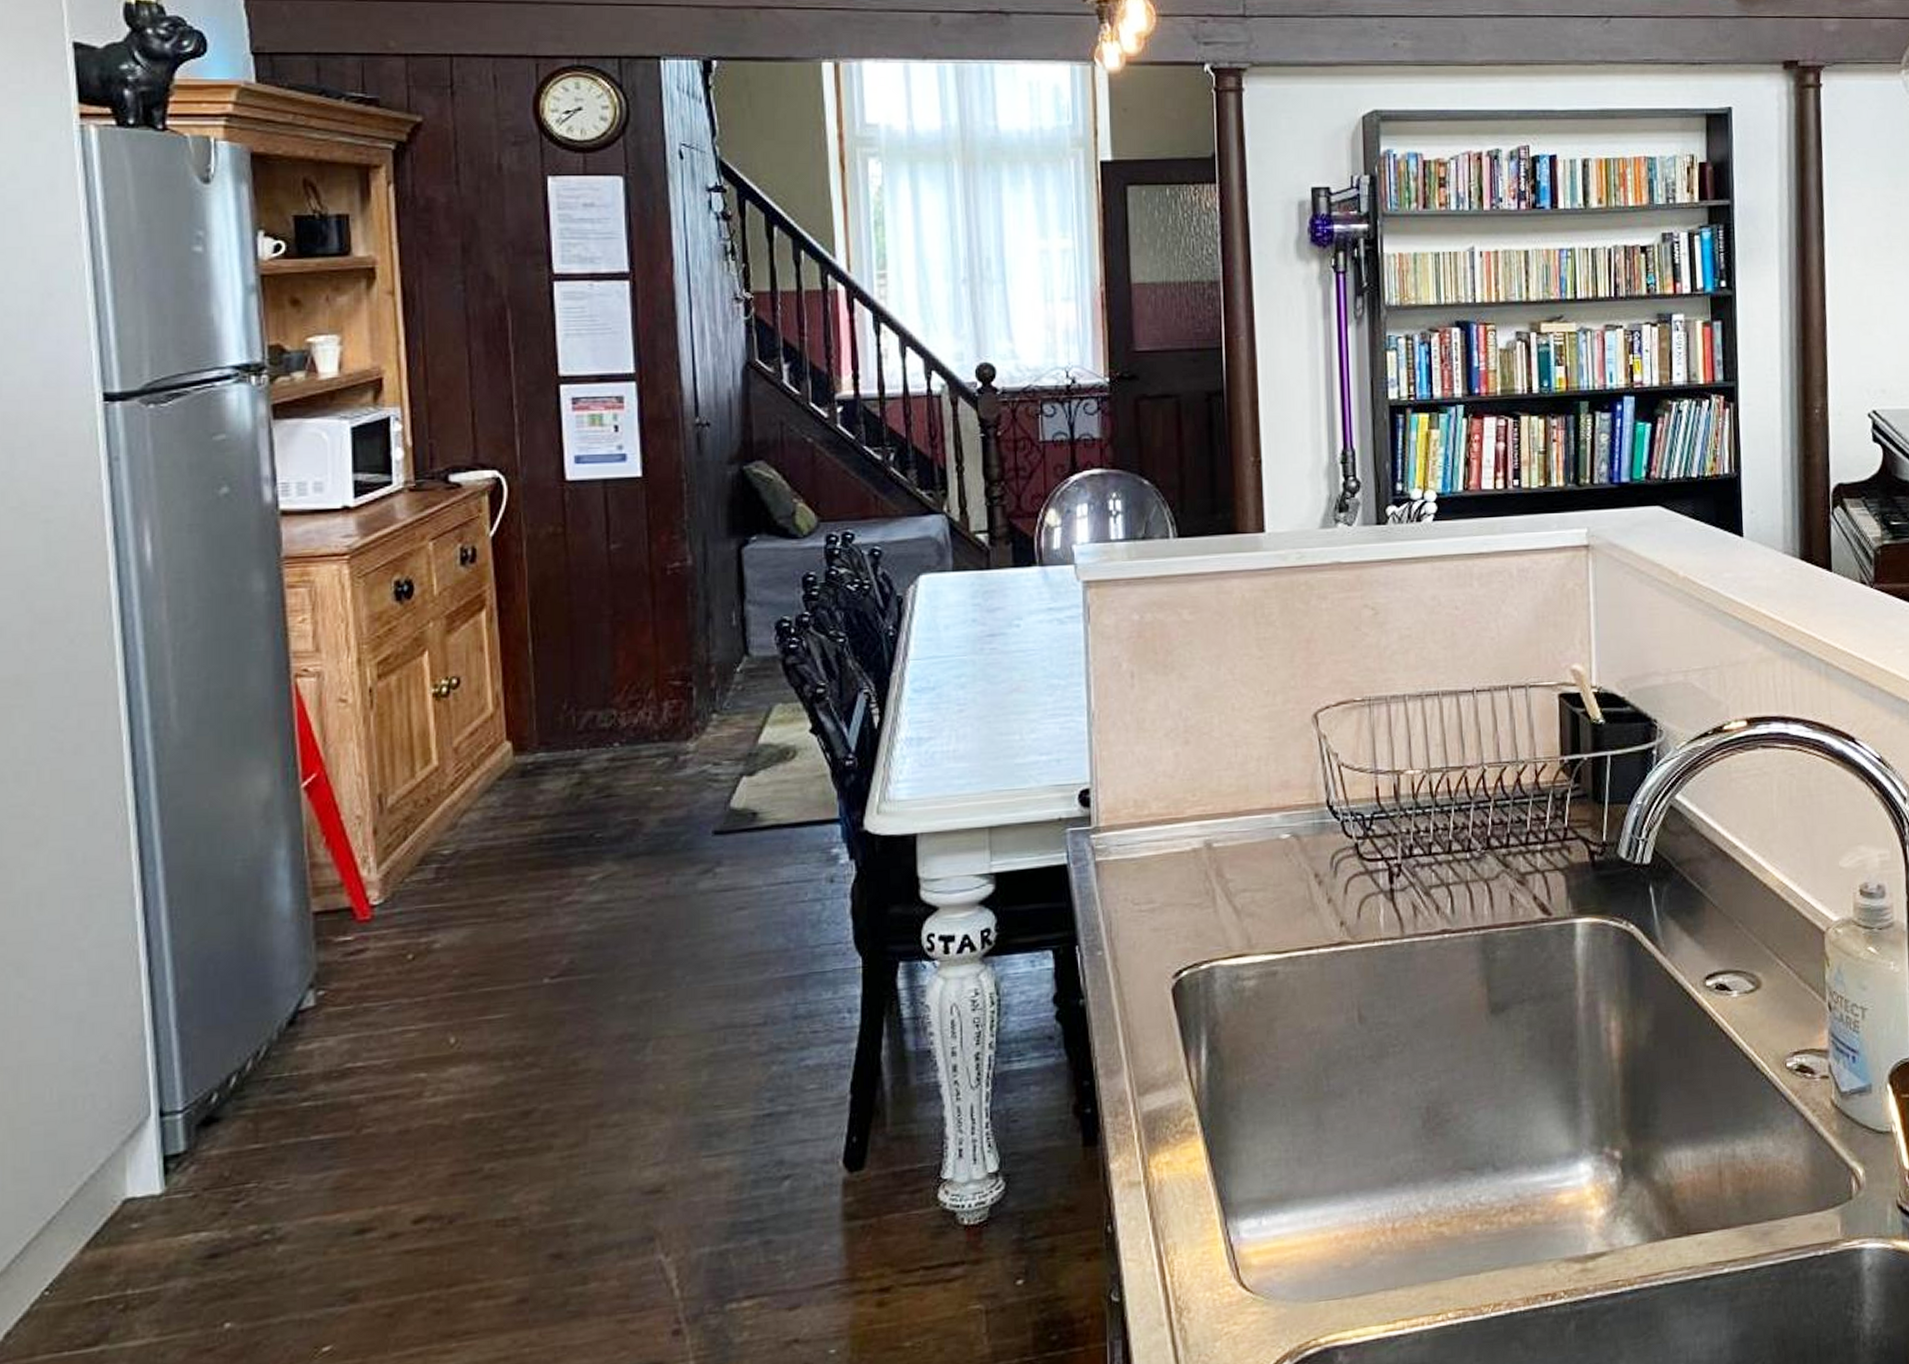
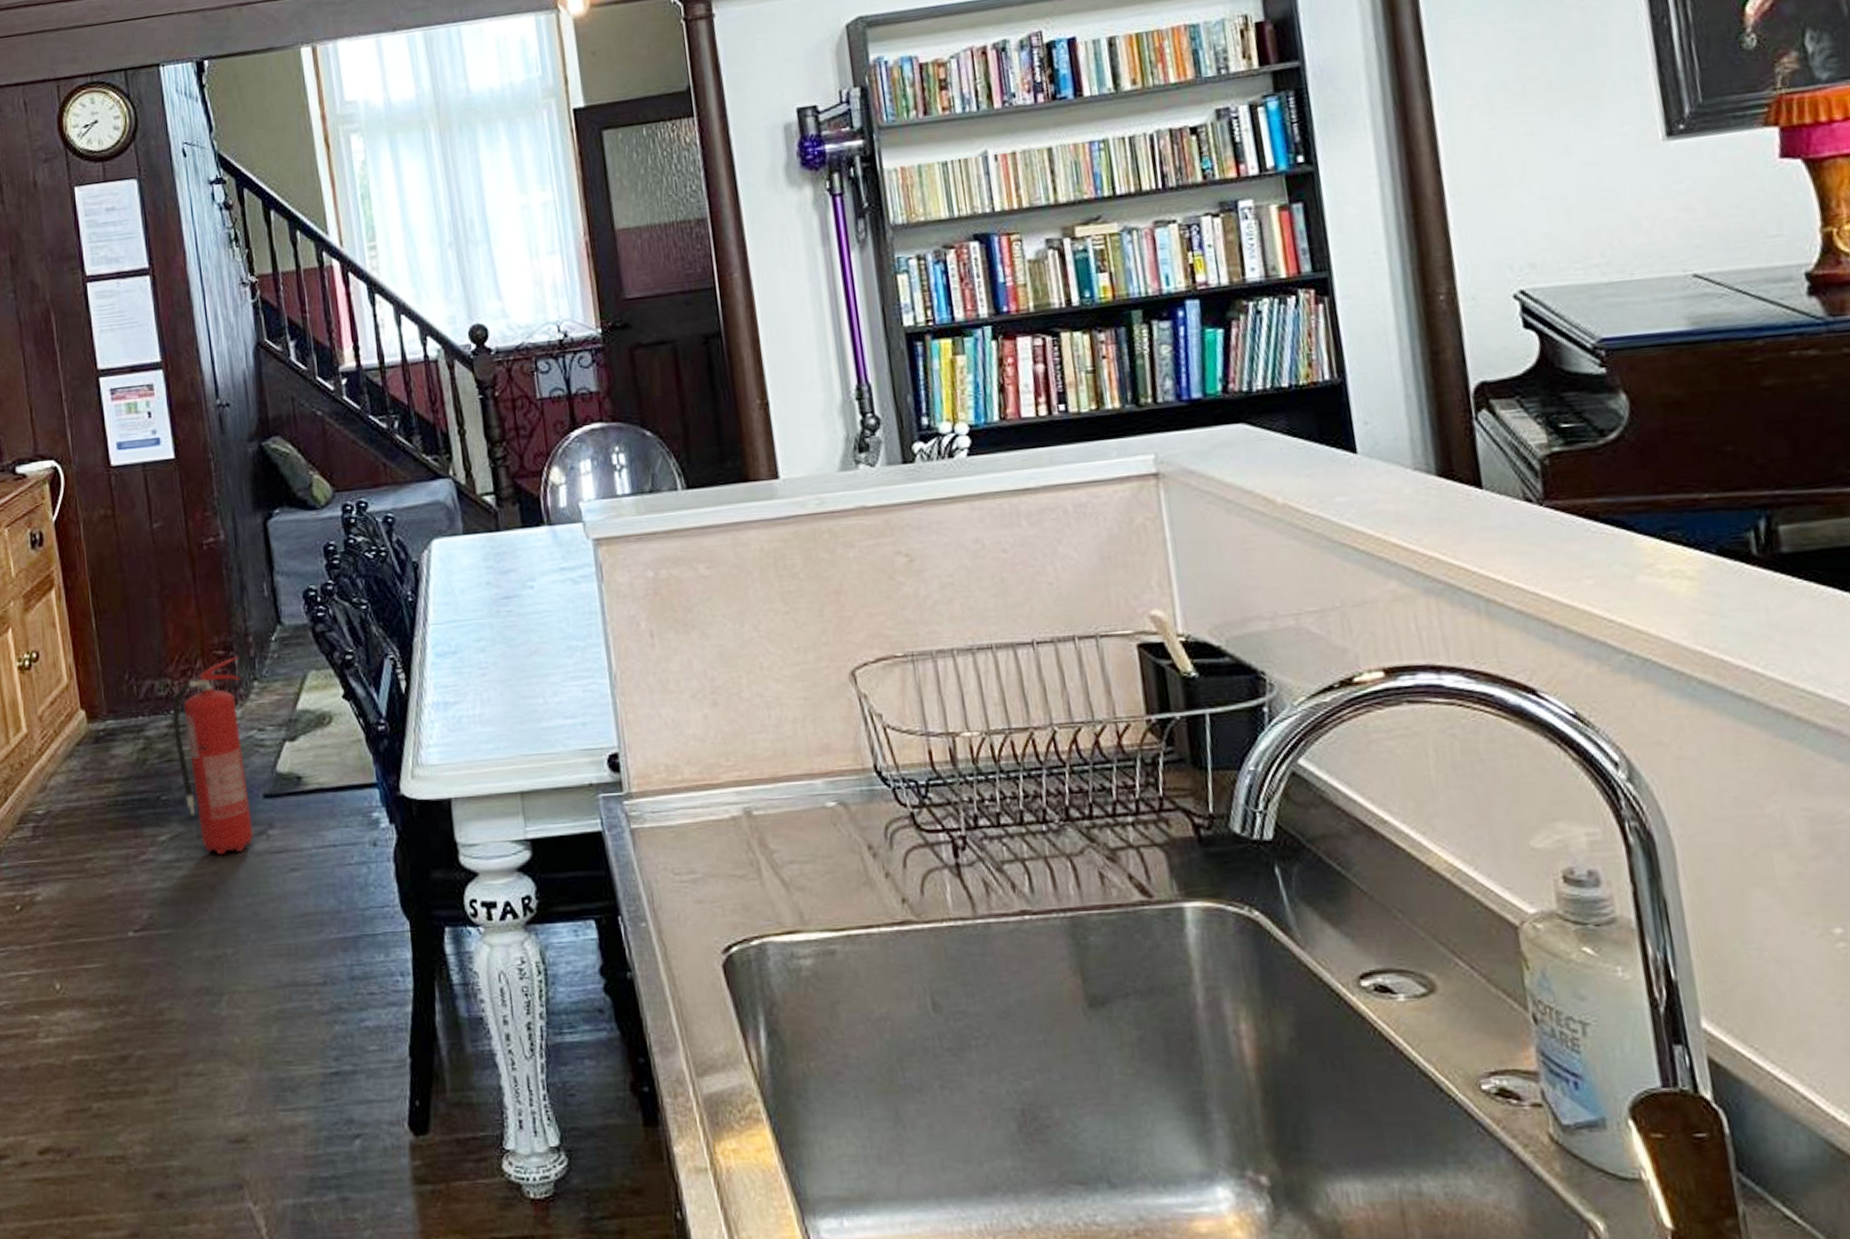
fire extinguisher: none [614,686,698,895] -> present [171,655,254,855]

